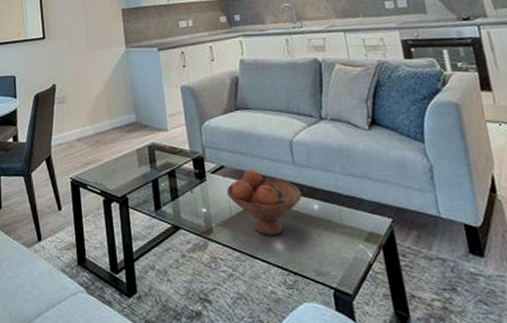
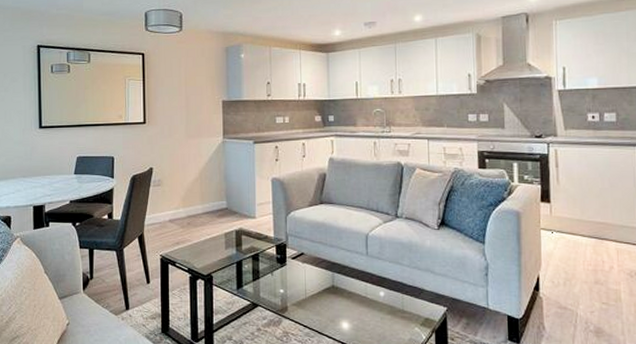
fruit bowl: present [226,169,302,236] -> none [303,257,370,316]

